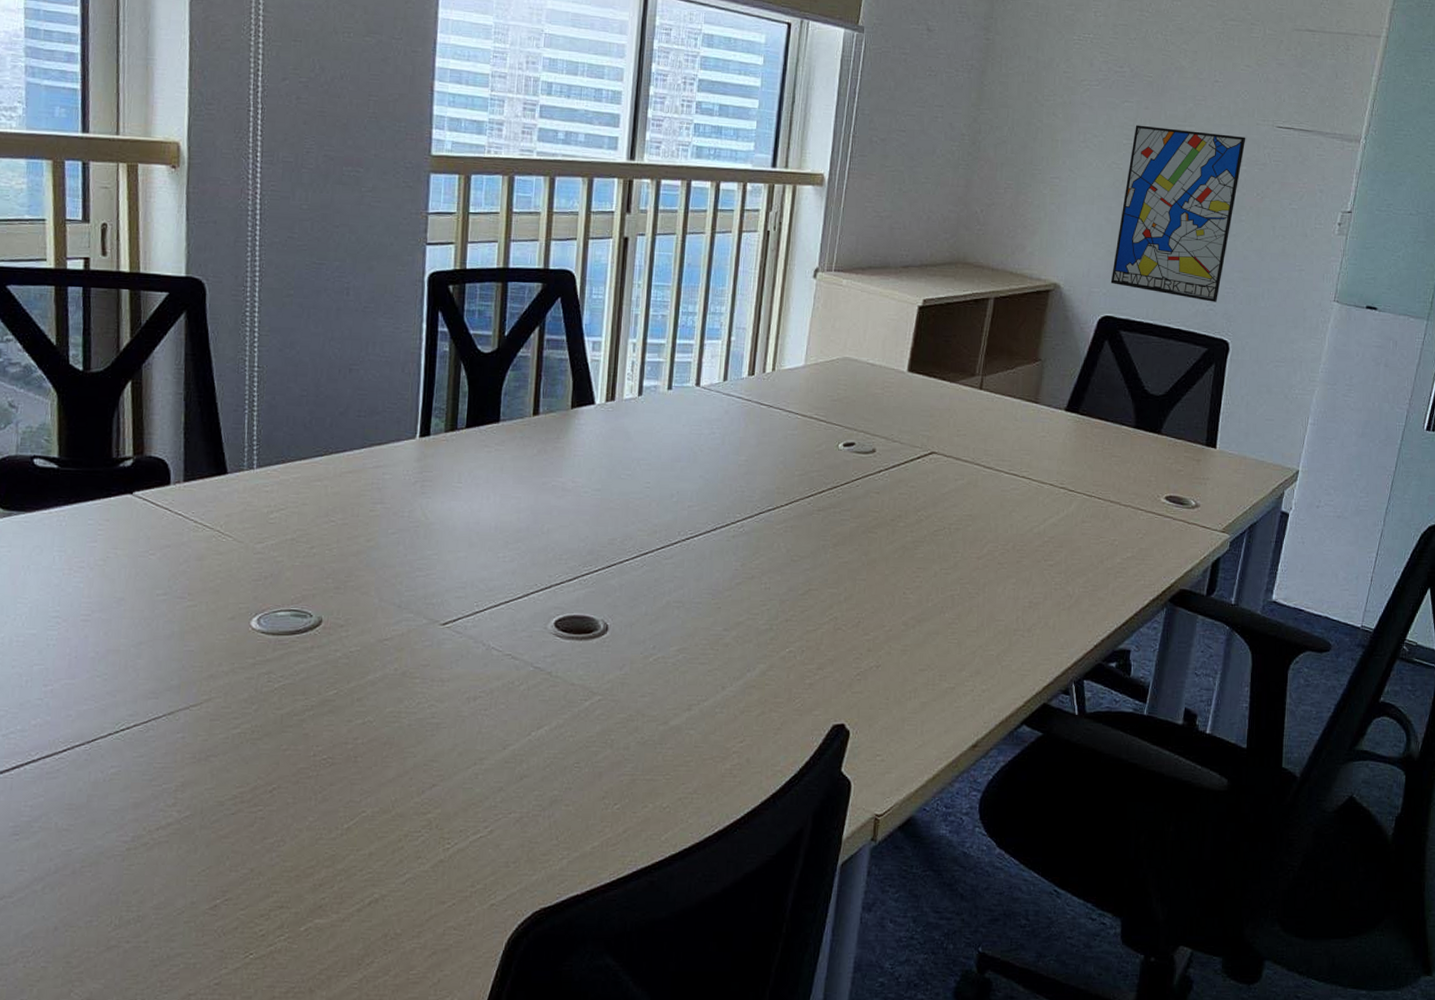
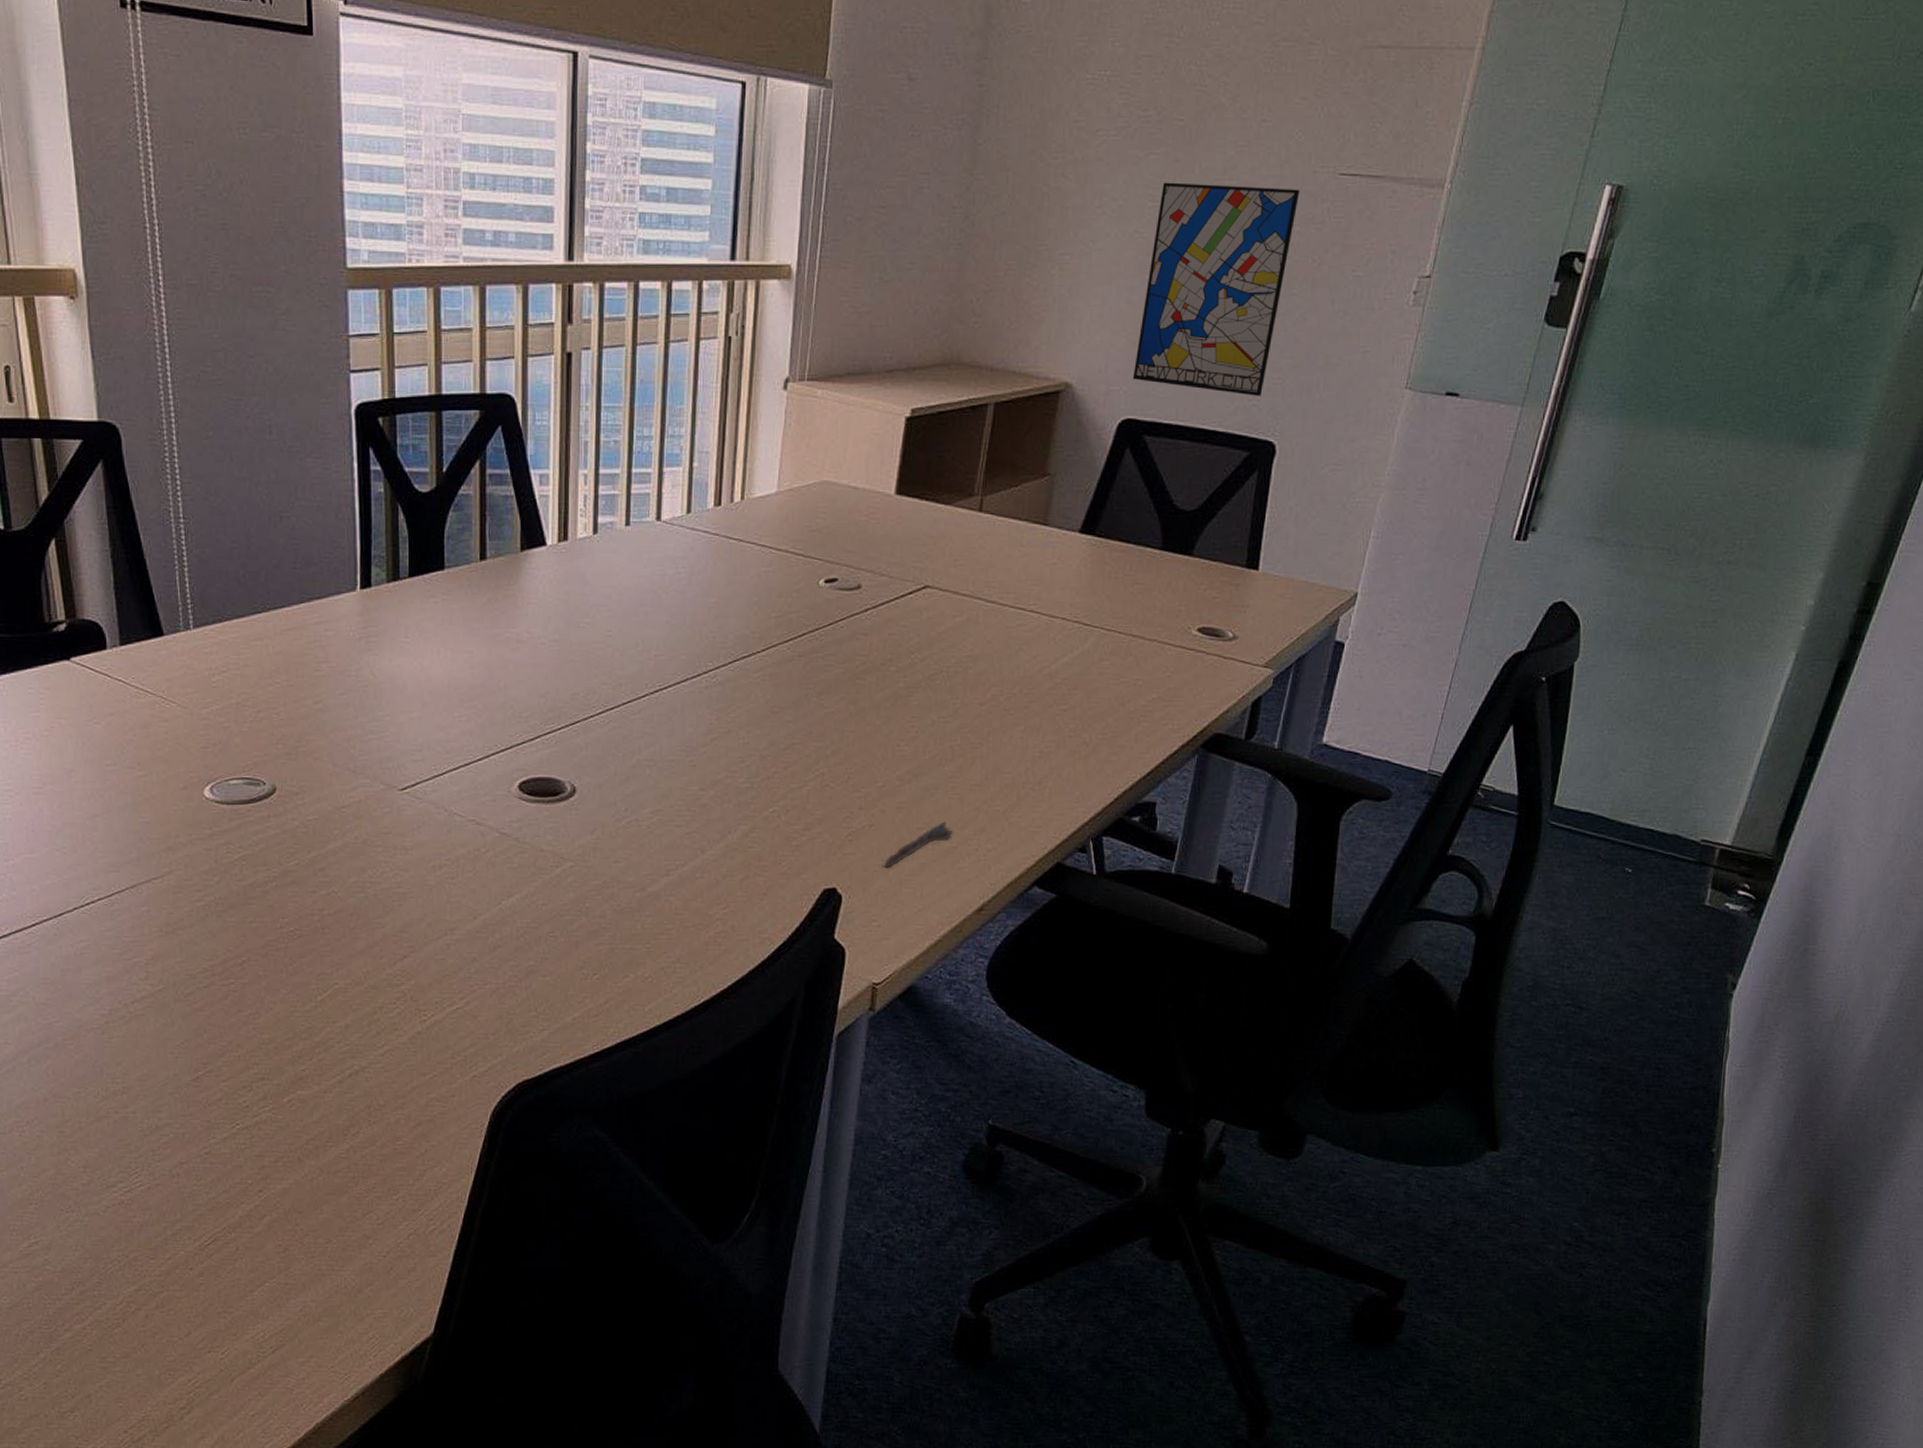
pen: none [887,664,951,707] -> present [883,821,953,868]

